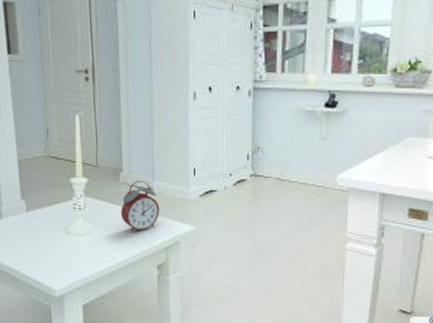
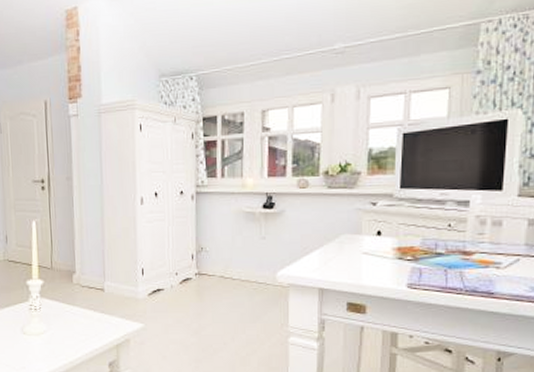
alarm clock: present [121,180,160,233] -> none [74,280,111,332]

